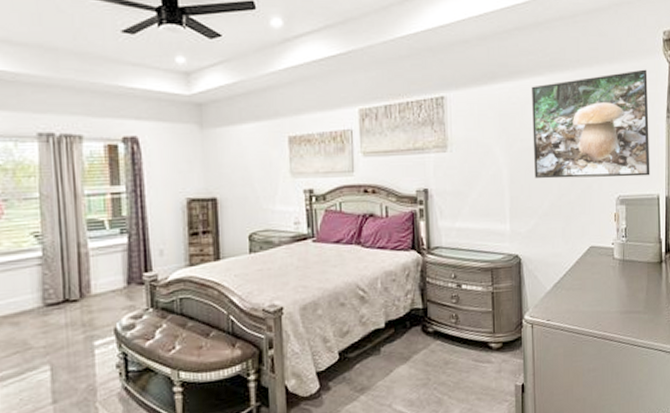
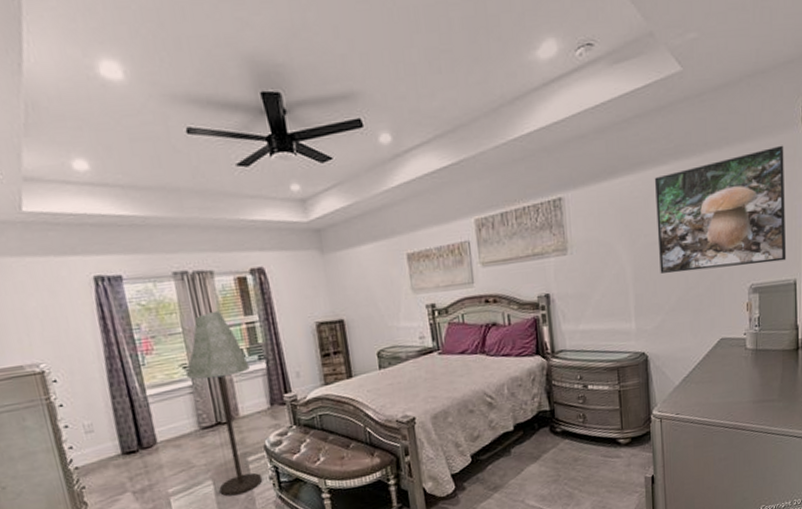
floor lamp: none [36,177,109,385] -> present [186,310,263,497]

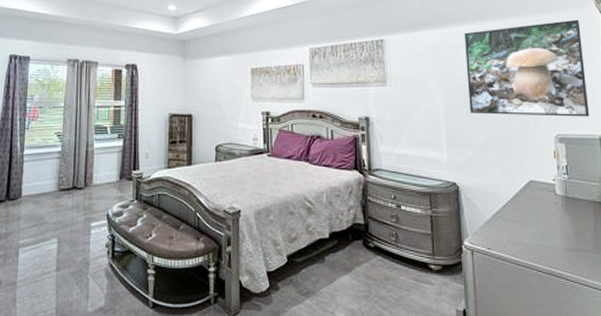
floor lamp: present [186,310,263,497] -> none [58,93,109,257]

